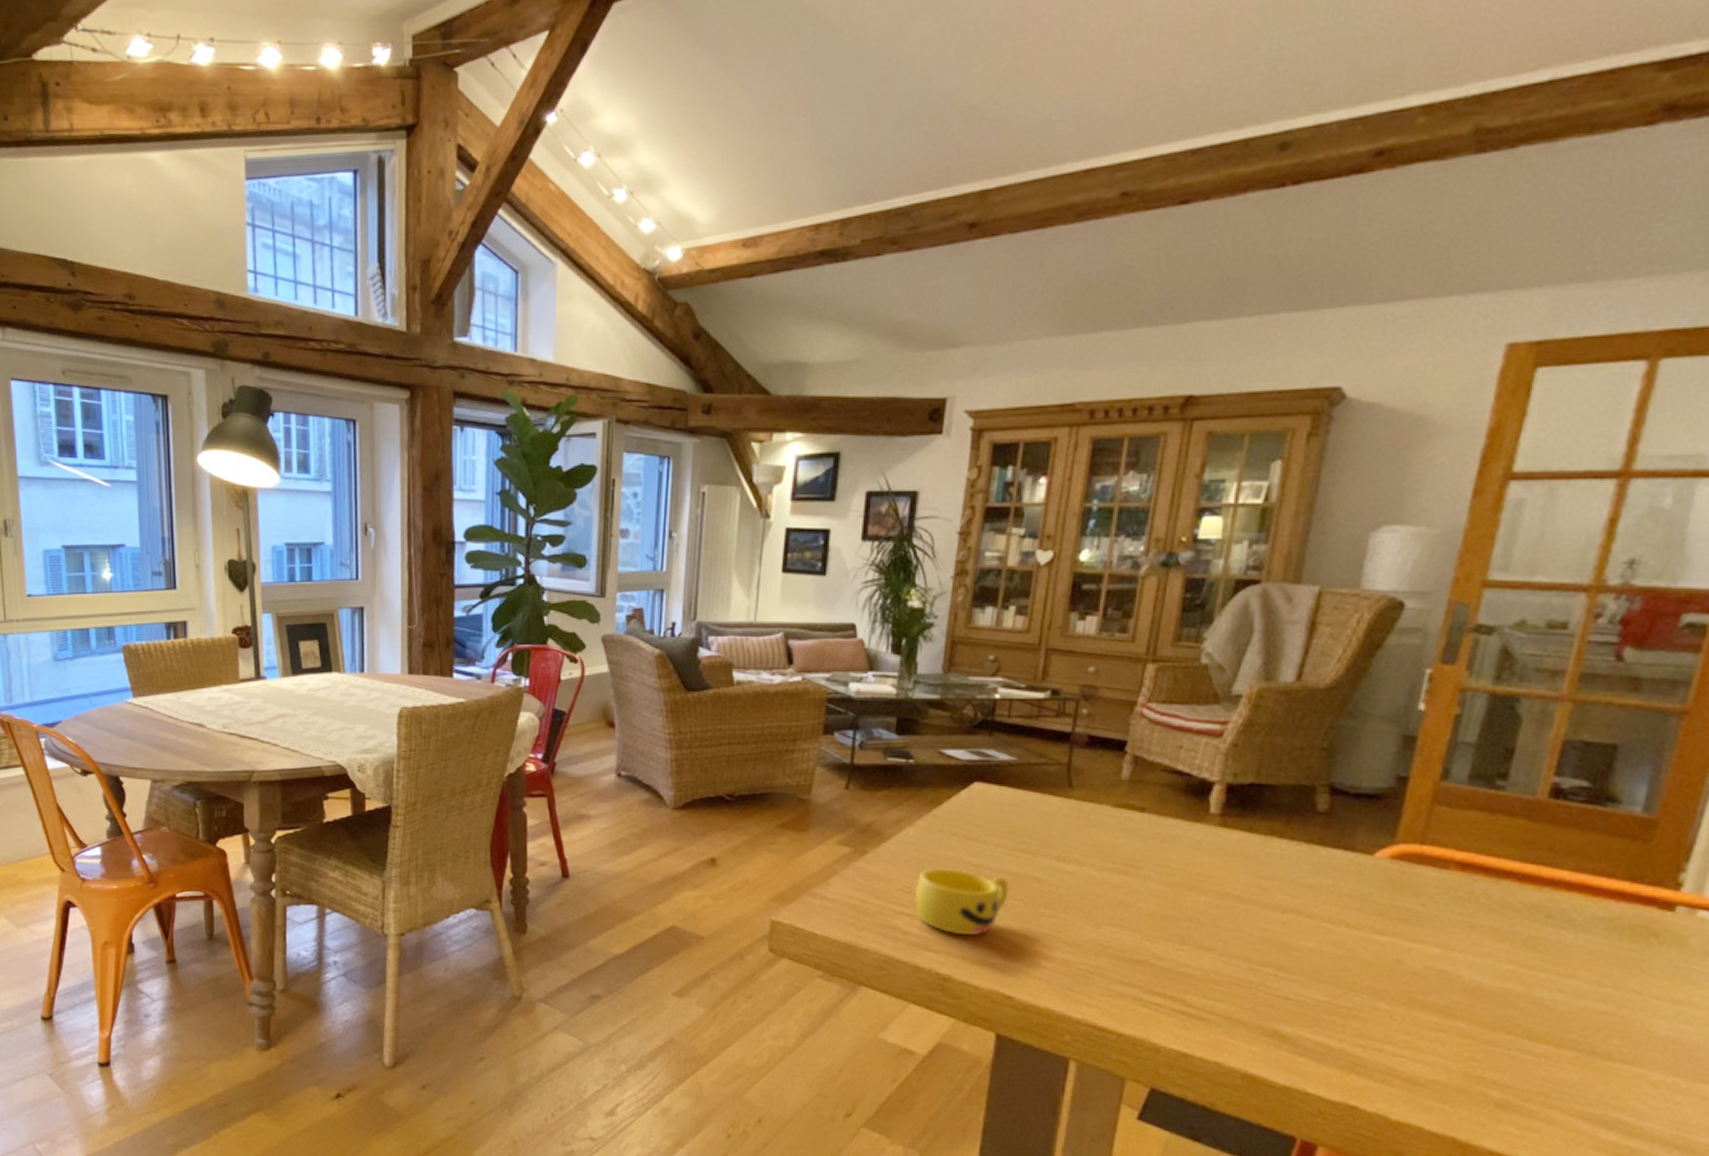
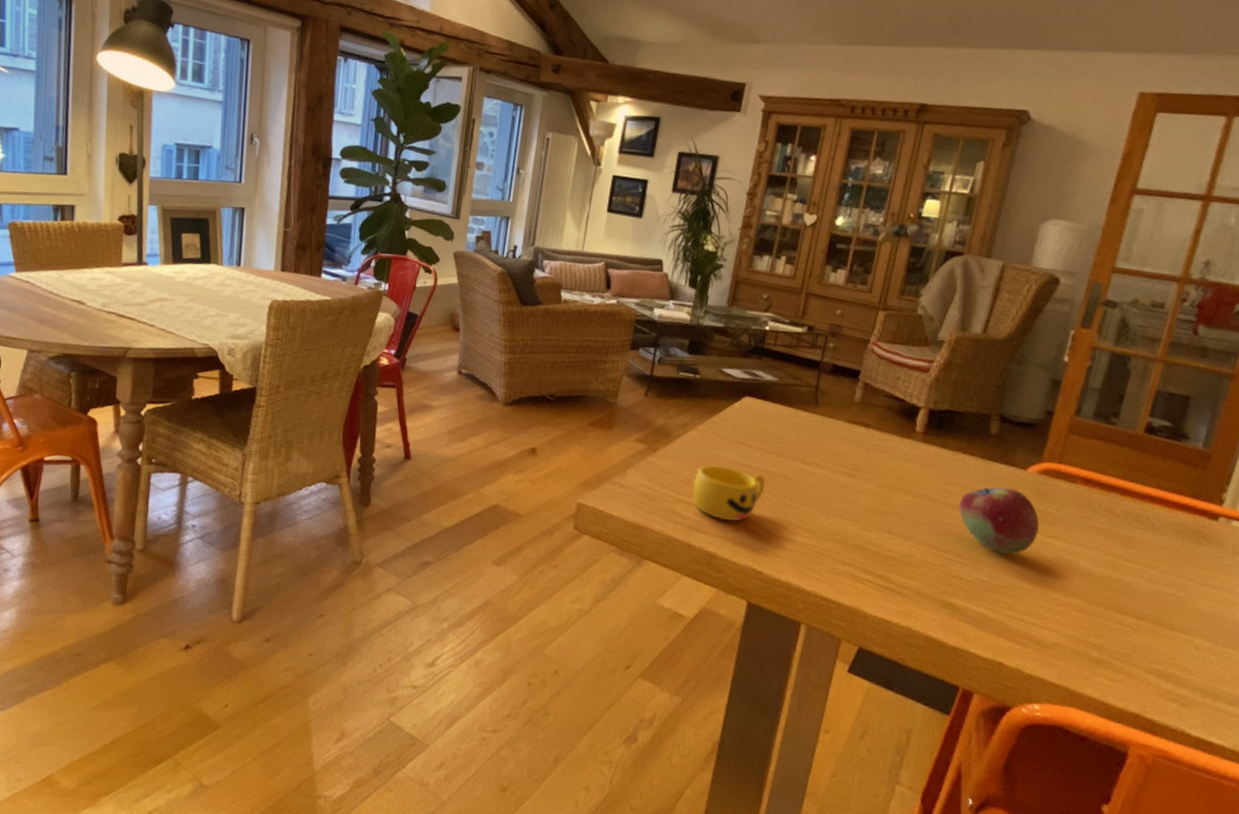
fruit: none [1278,879,1398,967] -> present [959,487,1039,555]

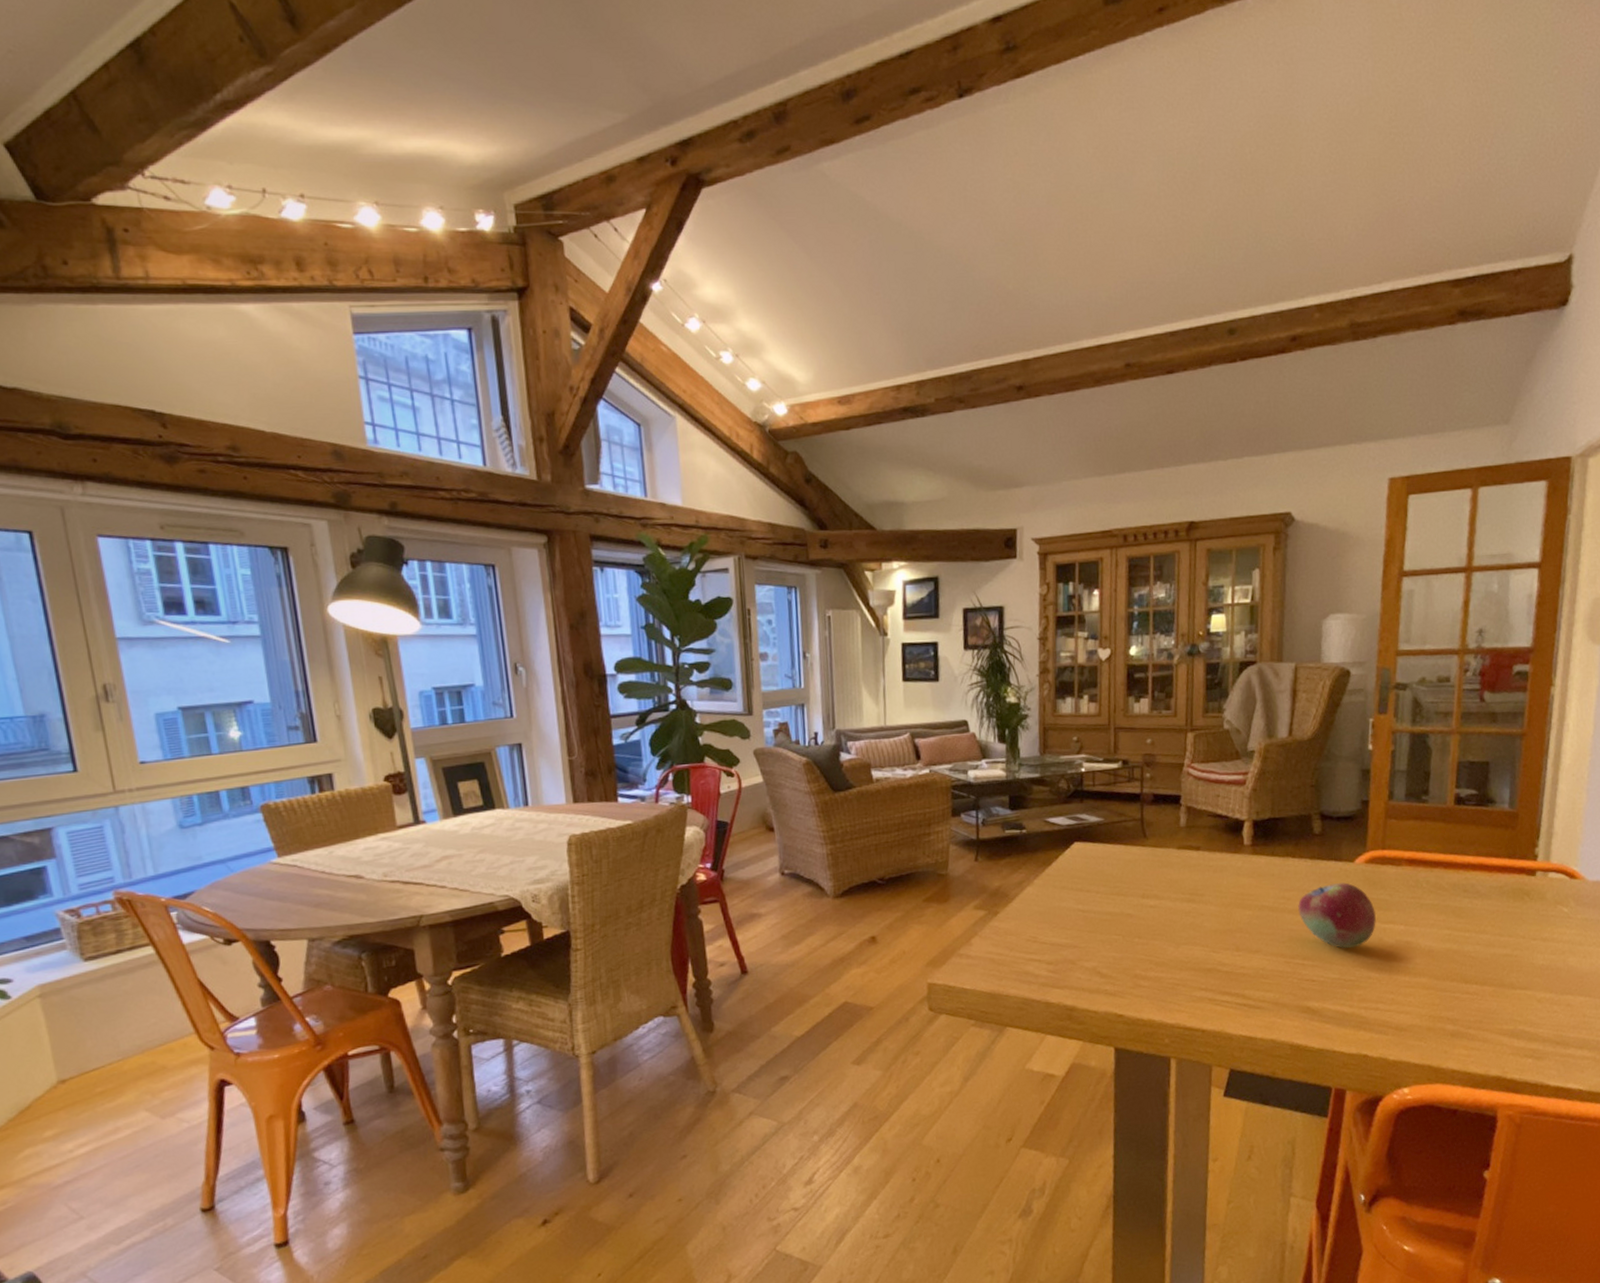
cup: present [692,465,765,521] -> none [1040,916,1110,971]

